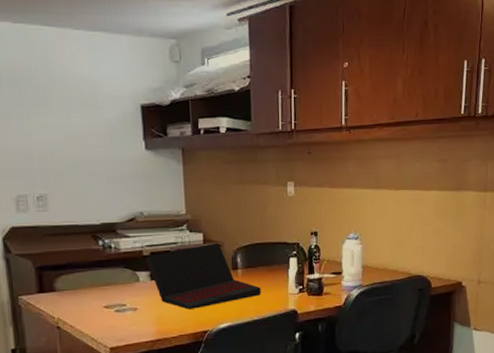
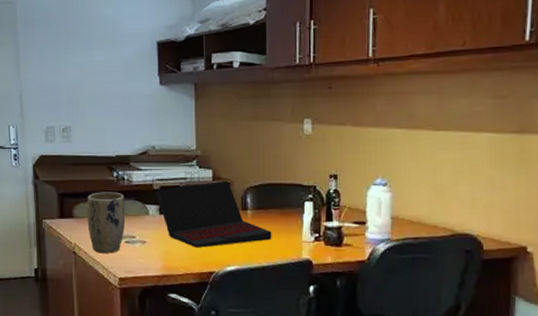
plant pot: none [70,261,115,325] -> present [87,192,126,254]

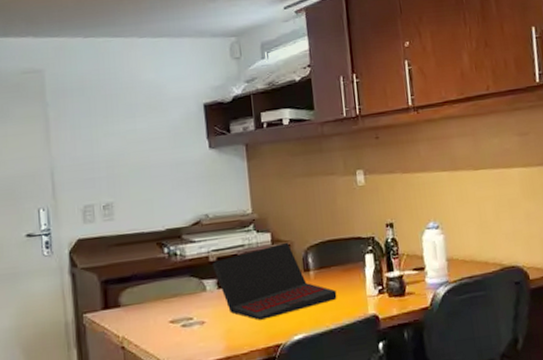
plant pot: present [87,192,126,254] -> none [135,270,181,344]

